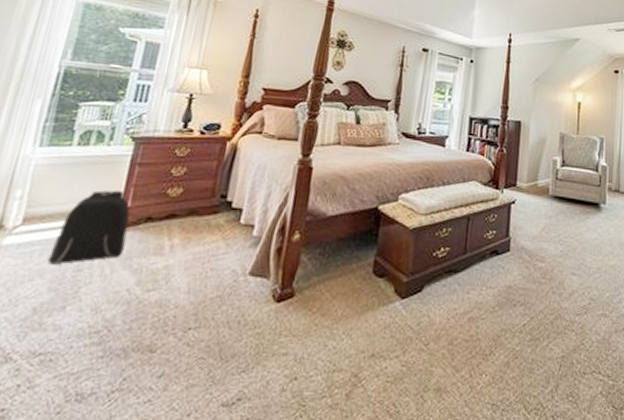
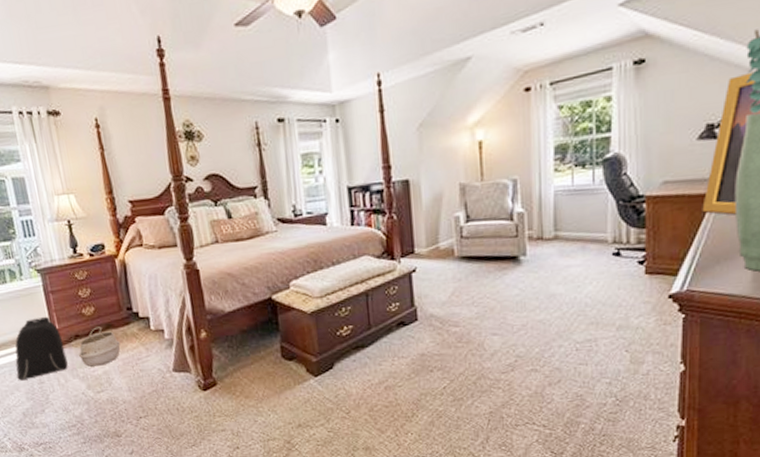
woven basket: none [142,211,199,258] -> present [79,326,121,367]

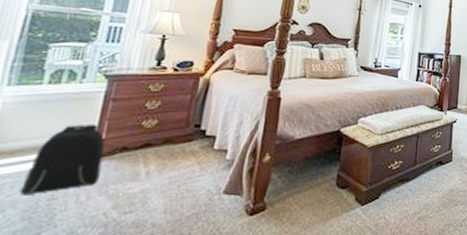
woven basket: present [79,326,121,367] -> none [118,141,174,183]

